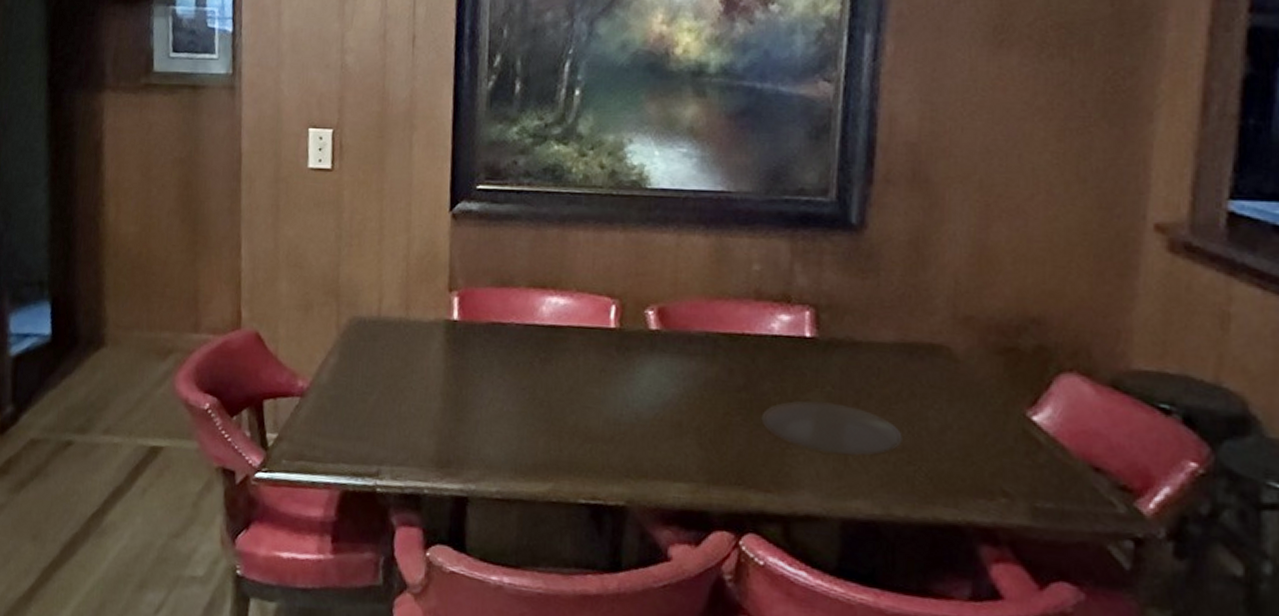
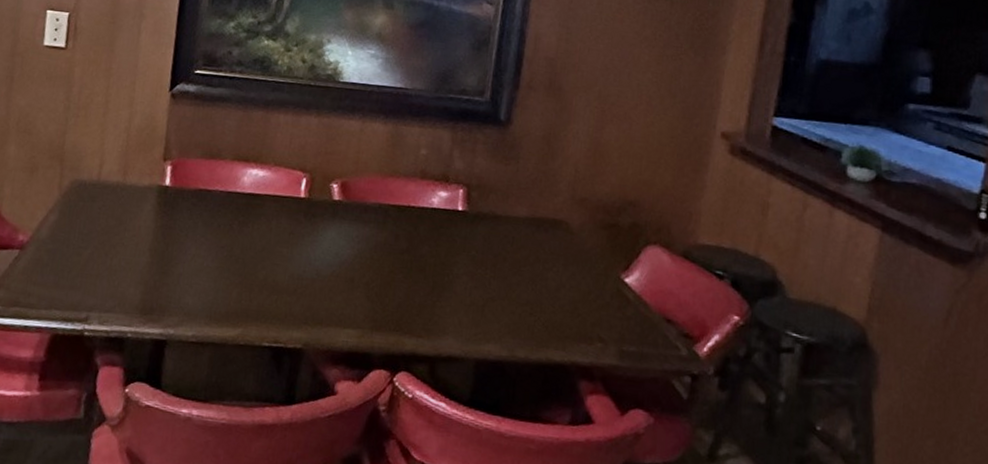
plate: present [761,400,902,457] -> none [418,262,527,309]

